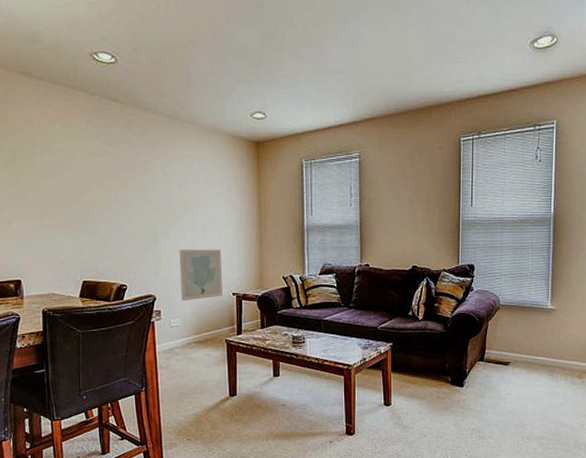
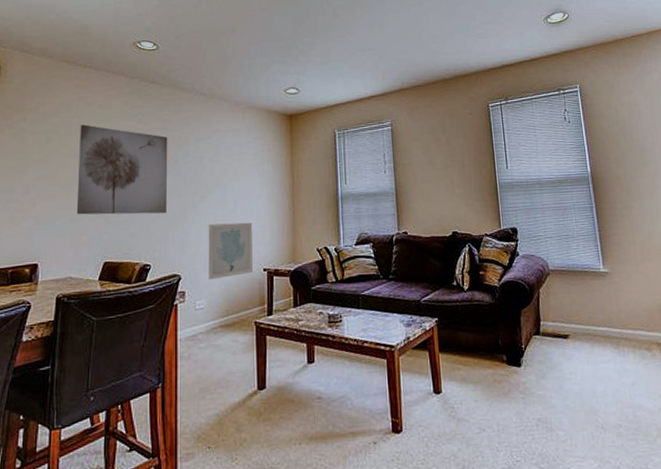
wall art: none [44,144,138,238] -> present [76,124,168,215]

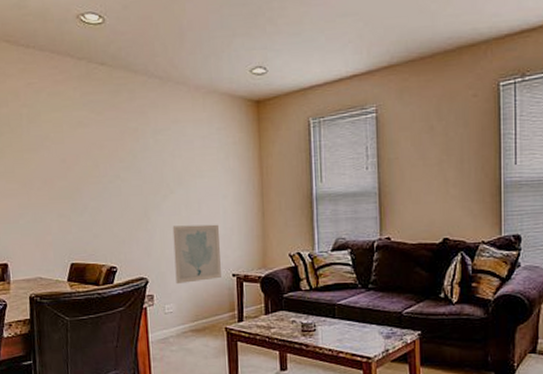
wall art: present [76,124,168,215] -> none [31,115,128,215]

